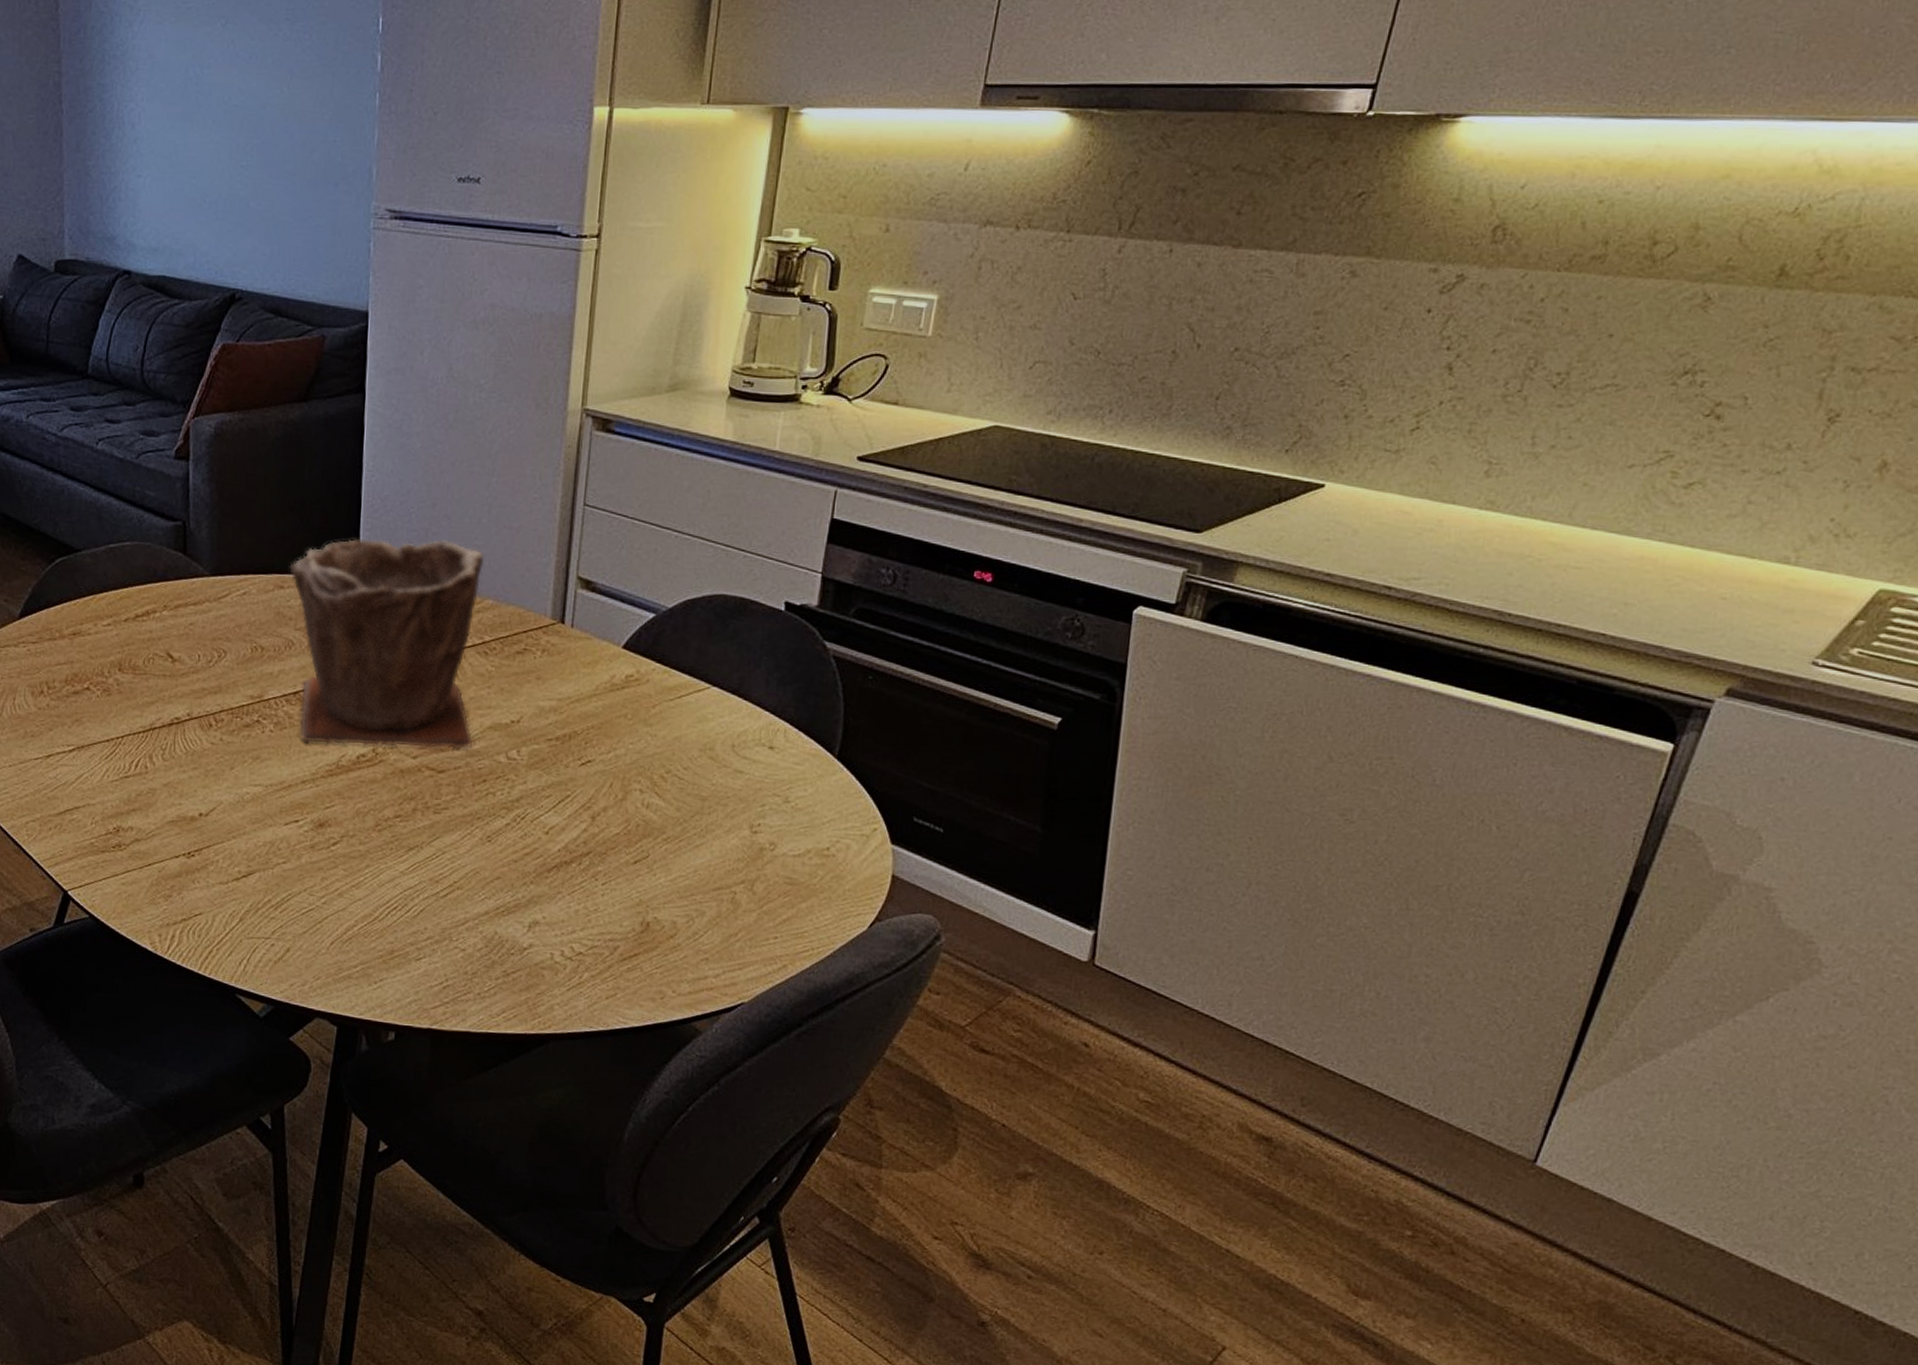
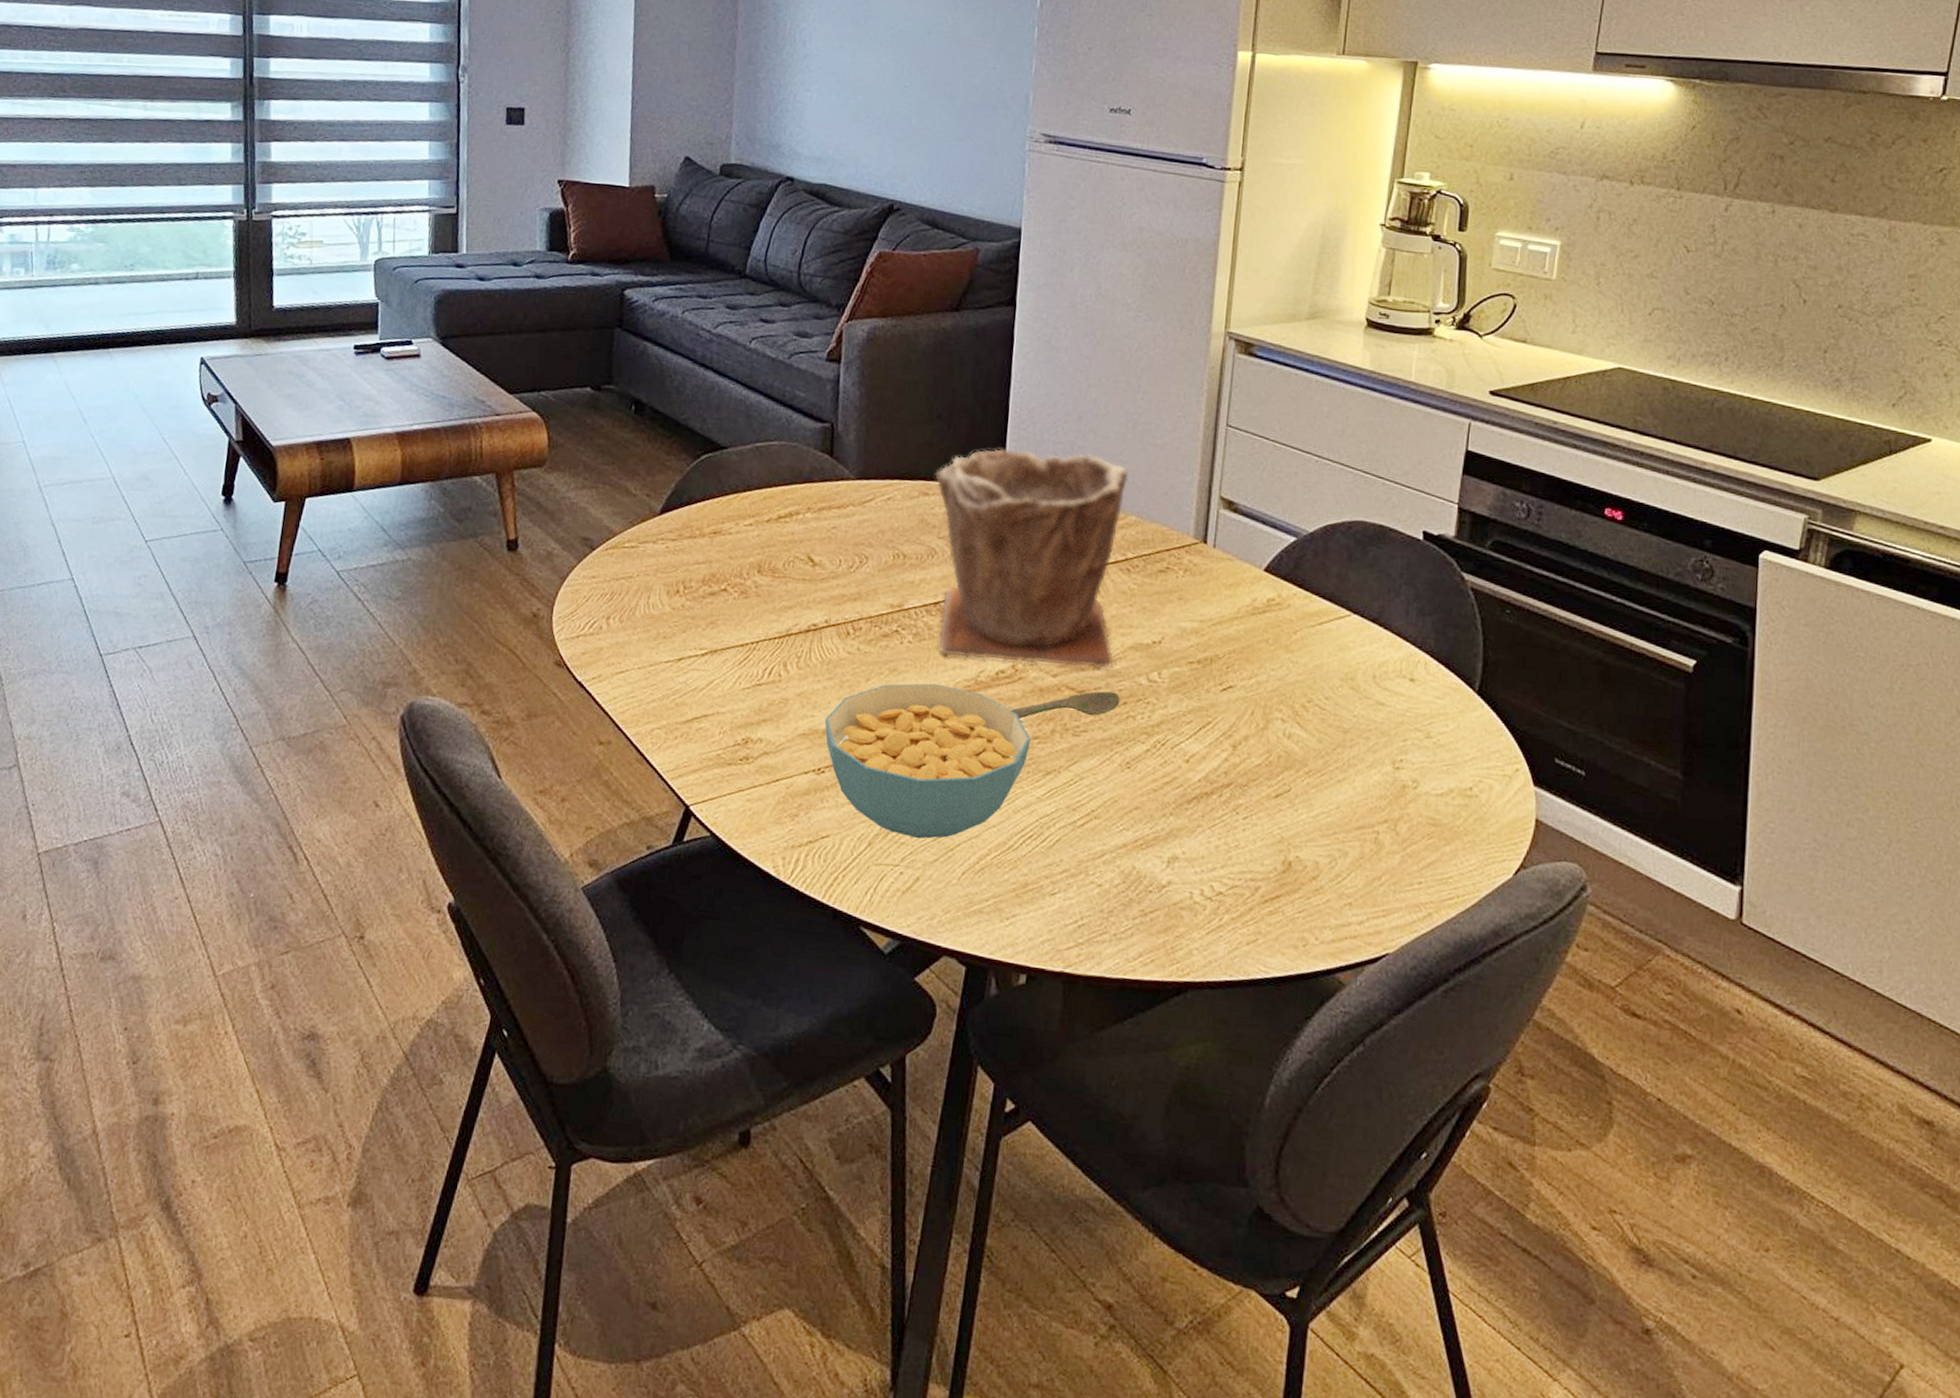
cereal bowl: none [192,769,393,914] -> present [824,683,1031,839]
spoon: none [372,770,480,800] -> present [1010,691,1120,720]

